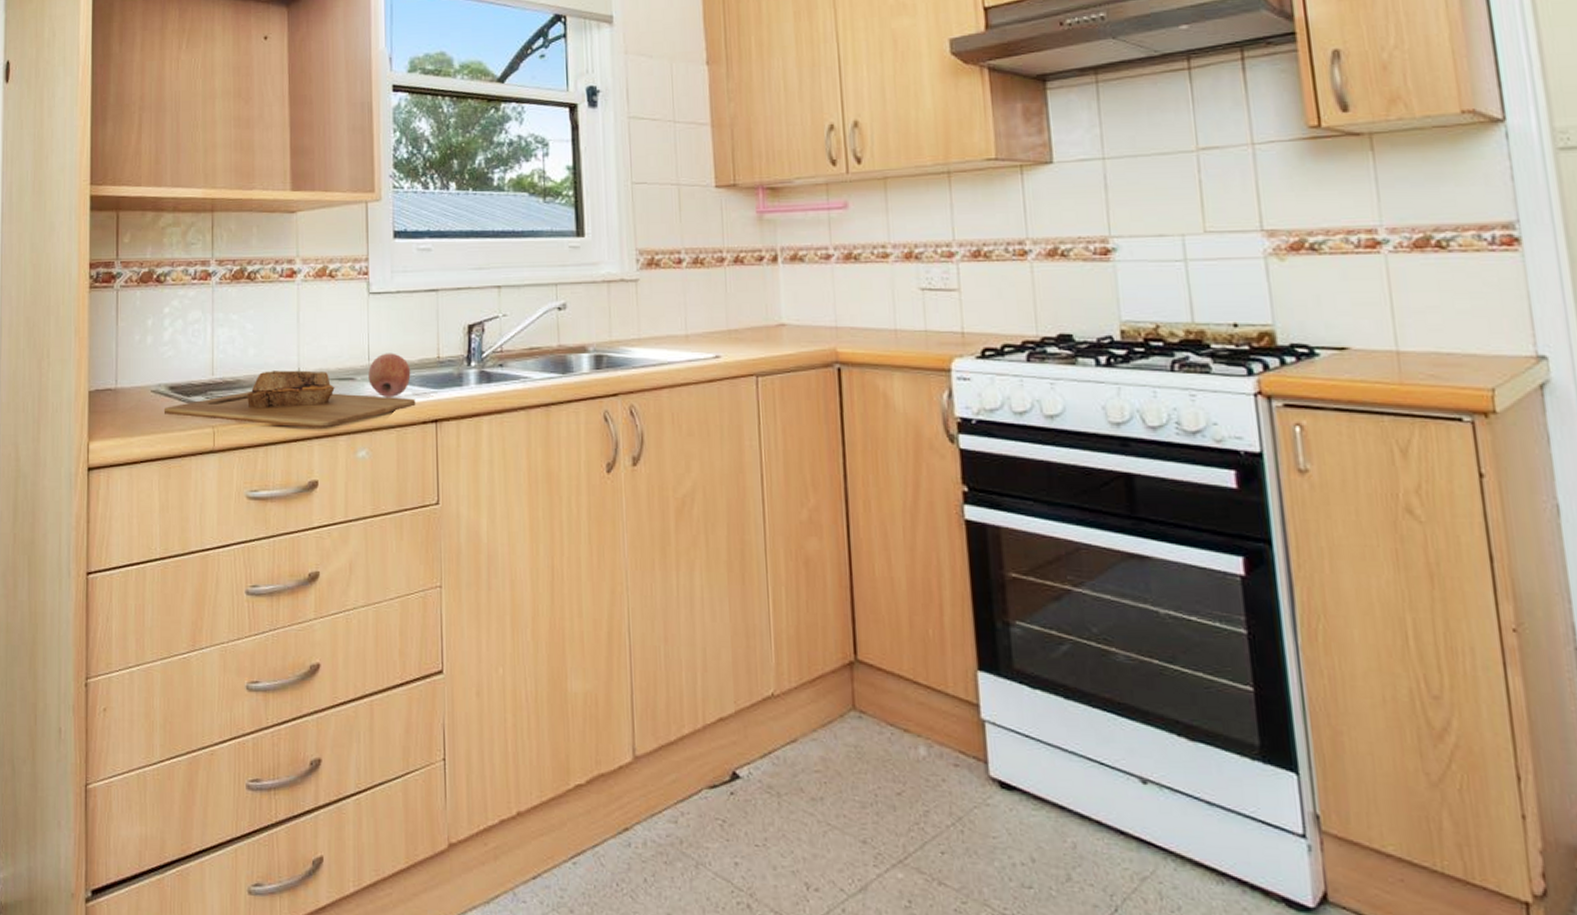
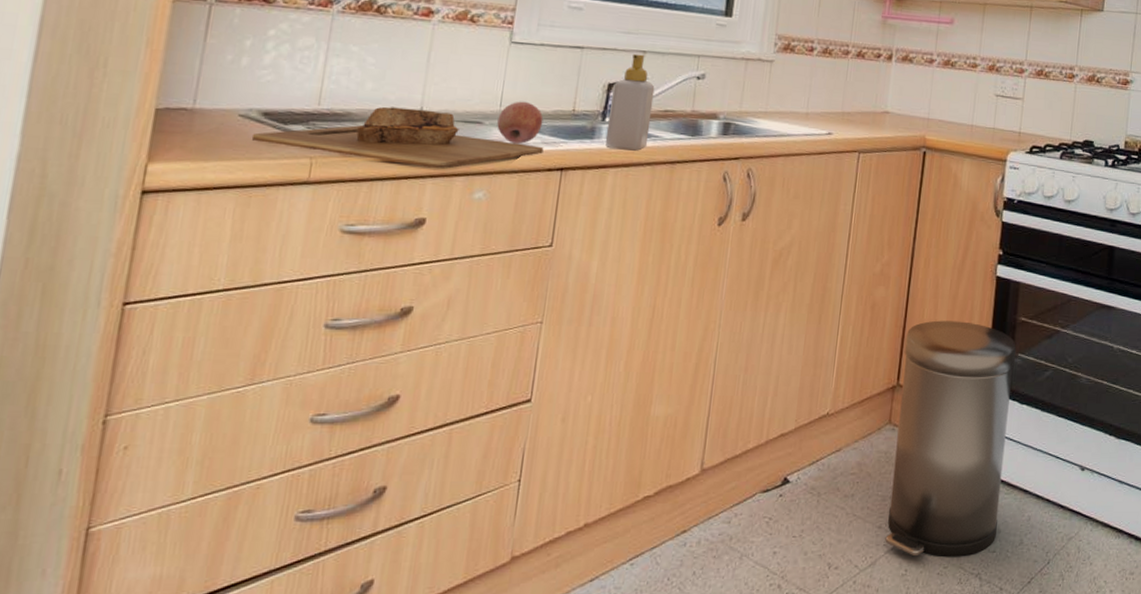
soap bottle: none [474,290,518,397] -> present [605,53,655,152]
pedal bin: none [855,578,1030,891] -> present [885,320,1017,557]

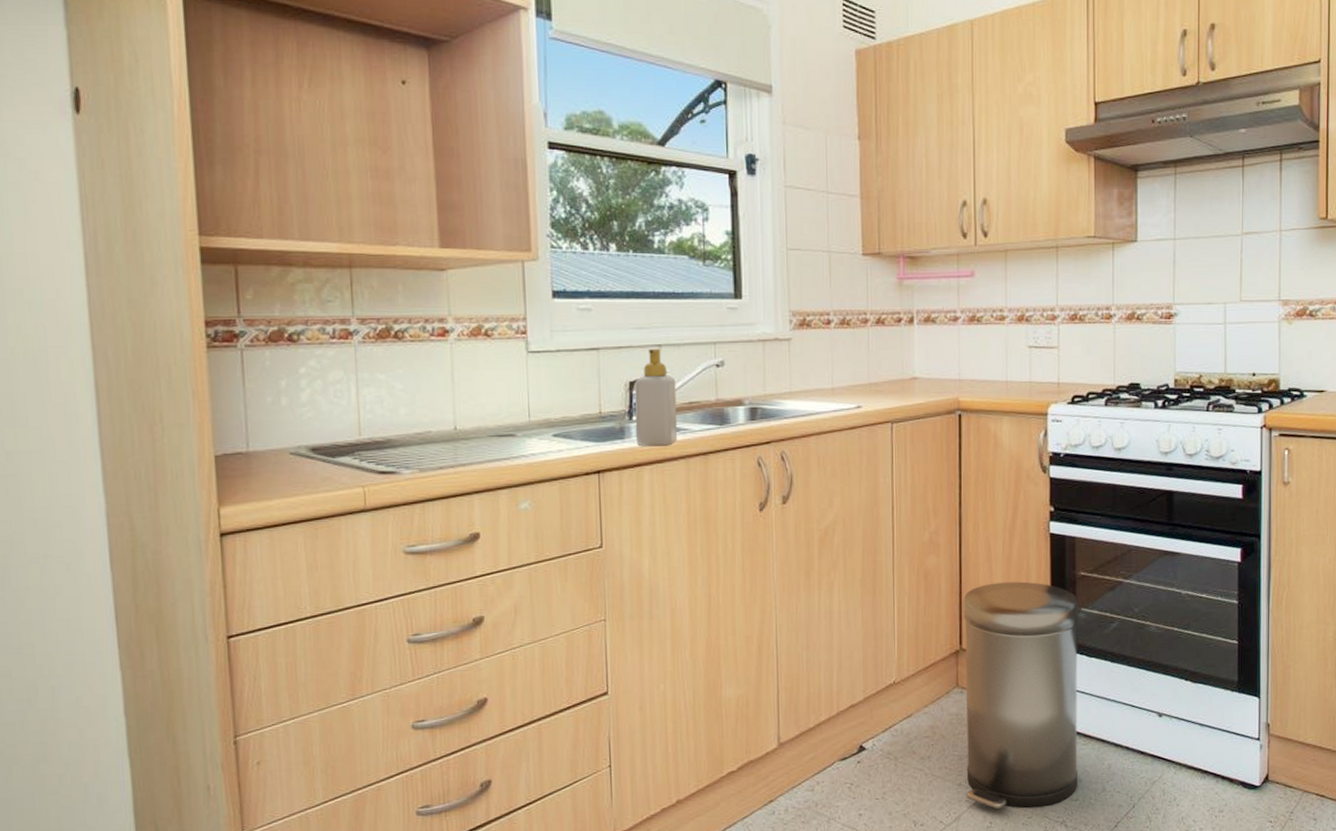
cutting board: present [251,106,544,169] -> none [305,428,578,485]
fruit: present [497,101,544,145] -> none [529,409,573,453]

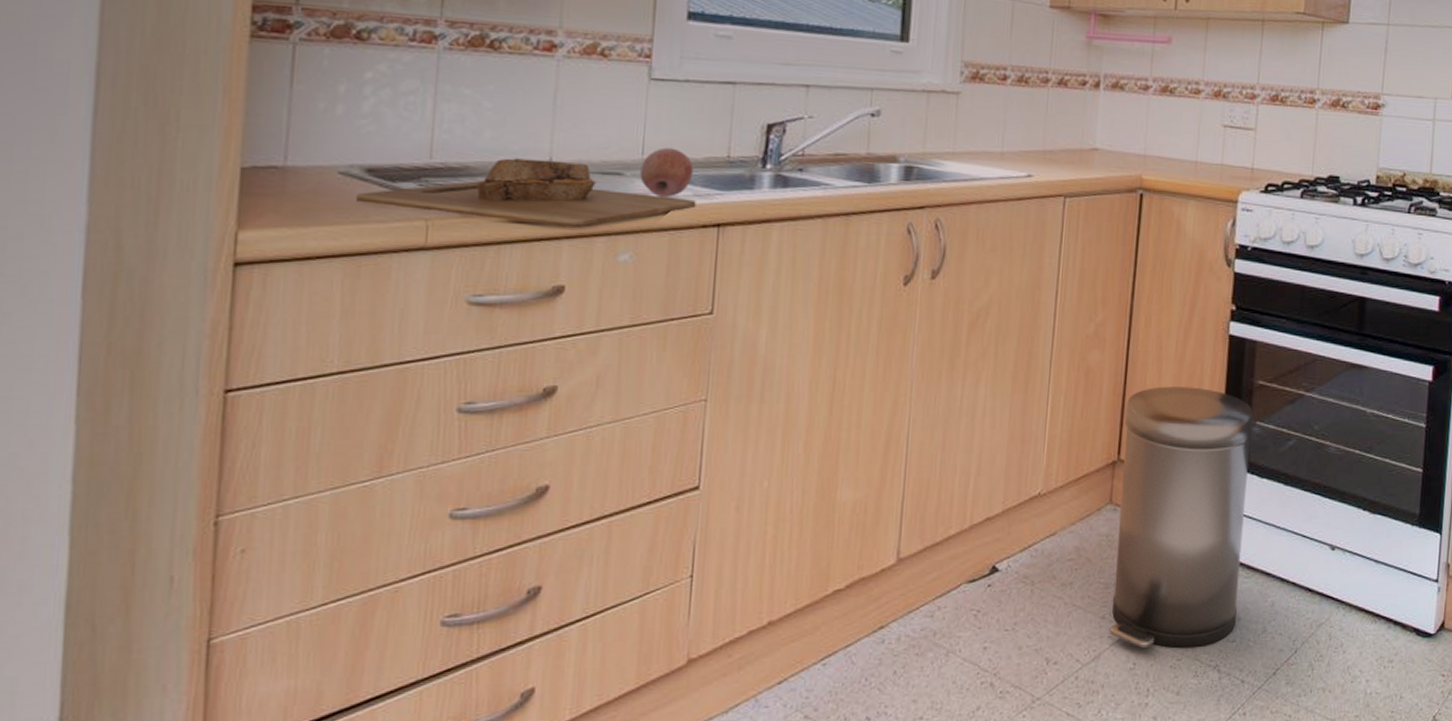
cutting board: none [305,428,578,485] -> present [355,158,696,229]
fruit: none [529,409,573,453] -> present [640,147,694,198]
soap bottle: present [635,348,678,447] -> none [768,88,822,203]

